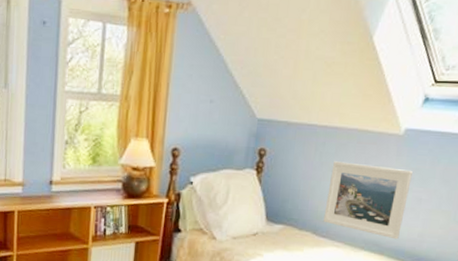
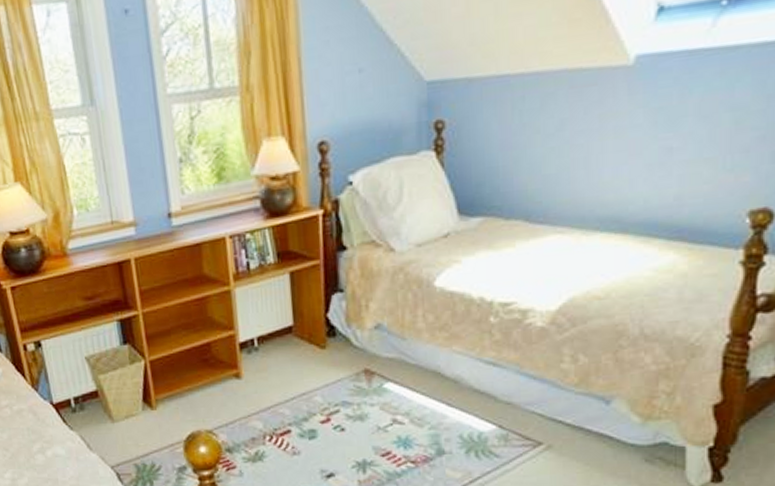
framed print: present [323,161,412,240] -> none [537,111,654,210]

